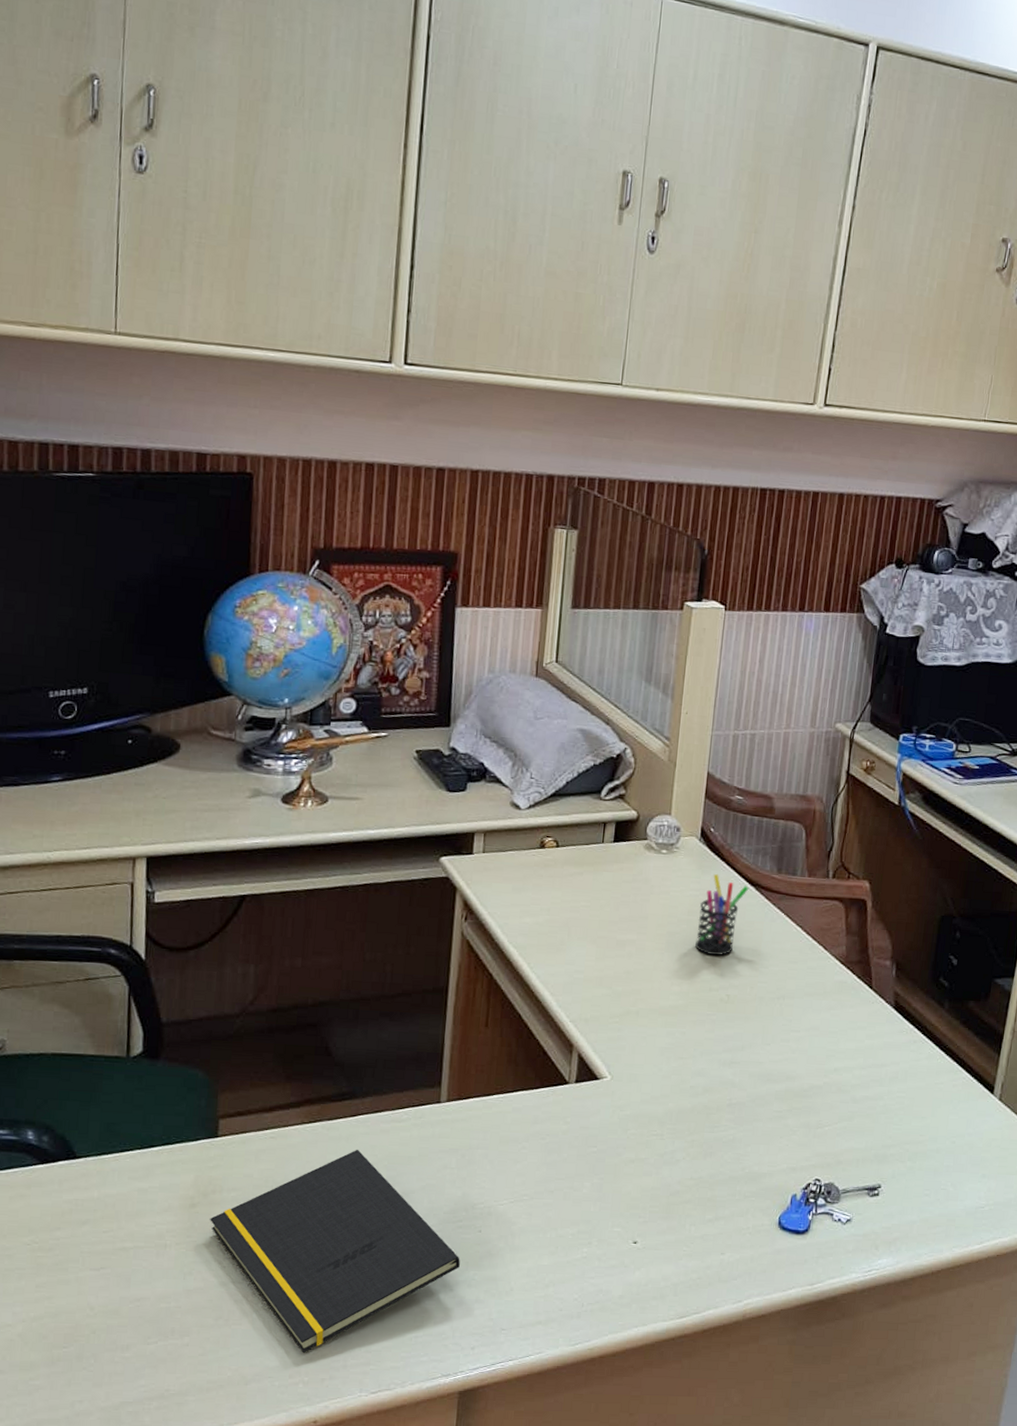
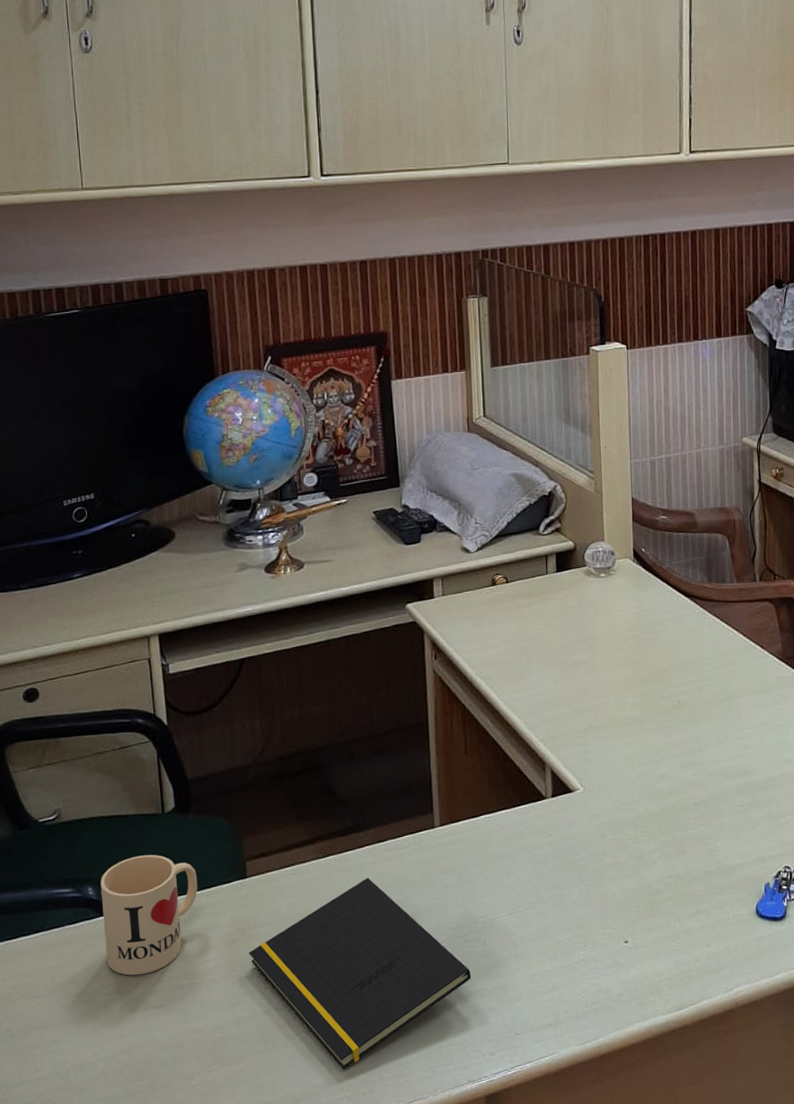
mug: none [41,1101,160,1233] -> present [100,855,198,976]
pen holder: present [695,873,749,955] -> none [641,589,685,665]

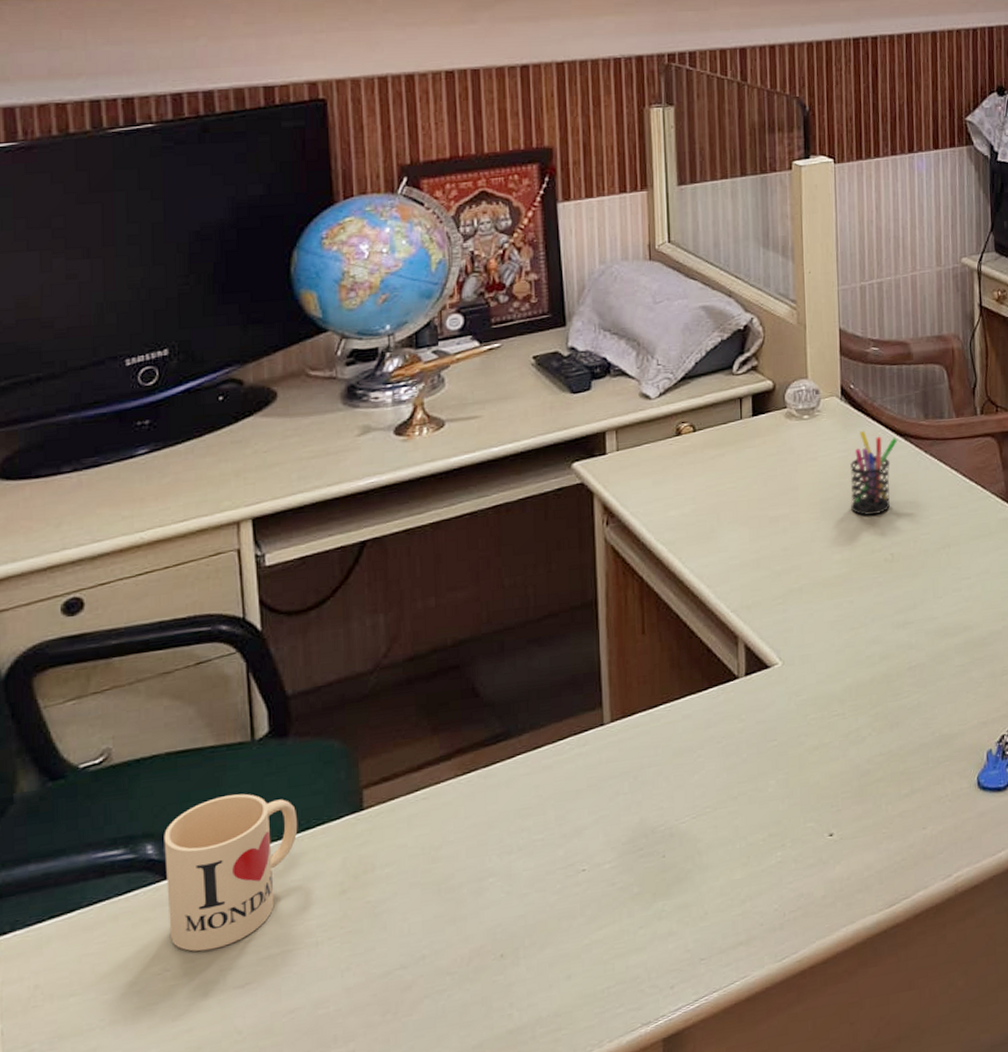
notepad: present [249,877,471,1070] -> none [364,792,647,1033]
pen holder: none [641,589,685,665] -> present [849,430,898,515]

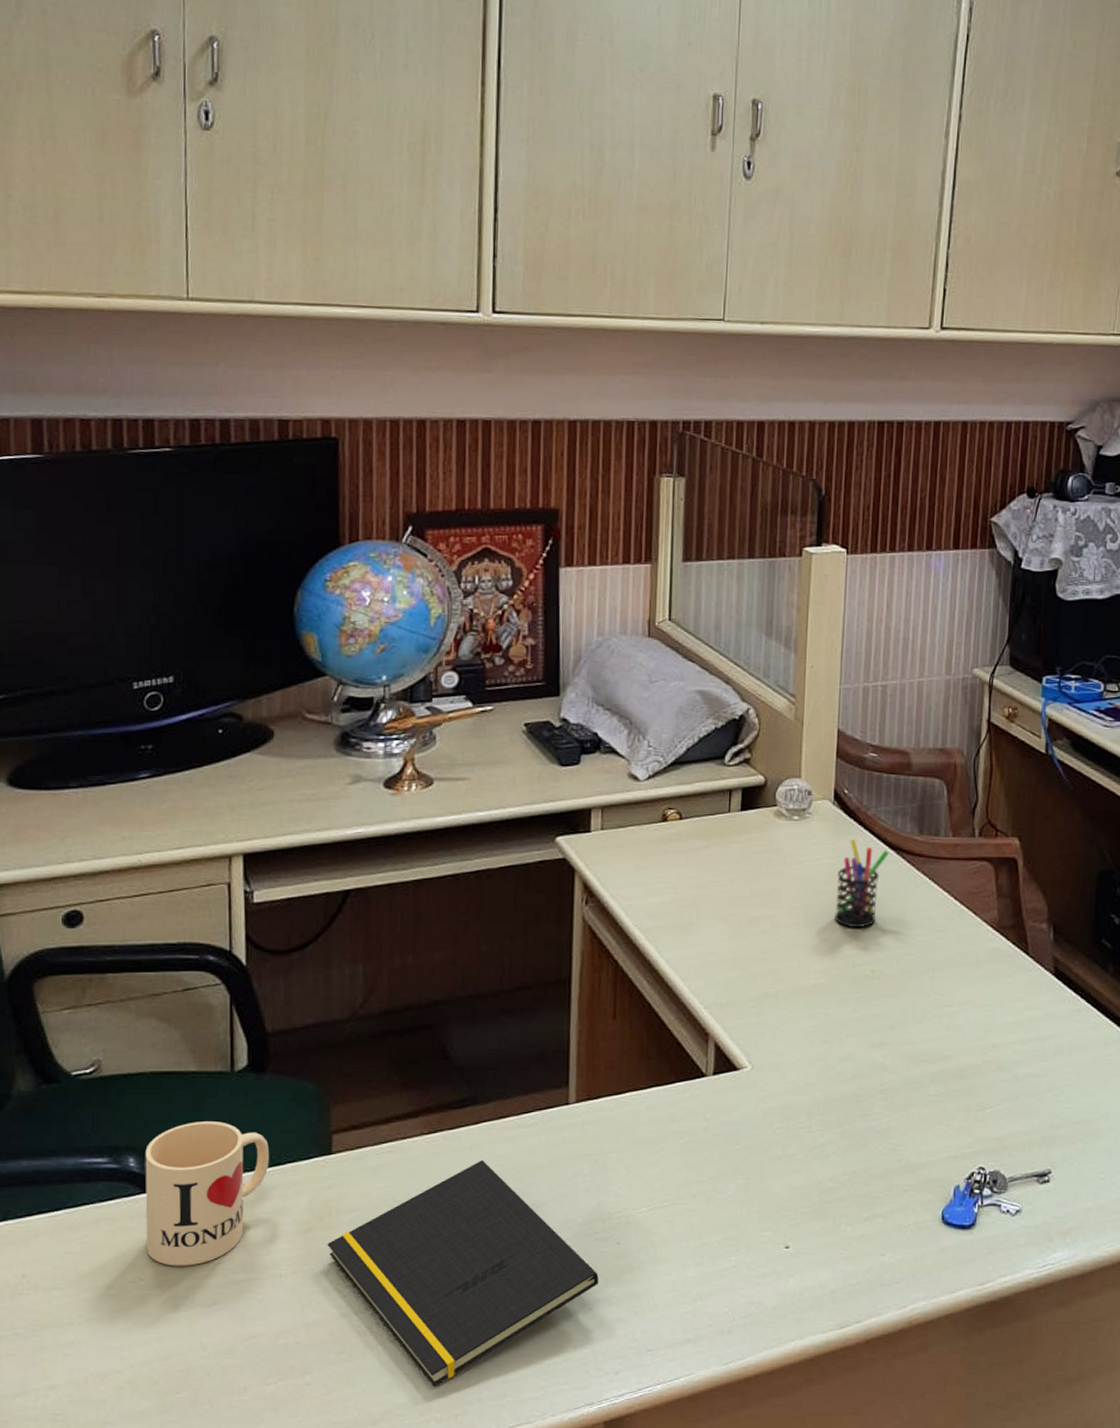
notepad: none [364,792,647,1033] -> present [327,1159,599,1387]

